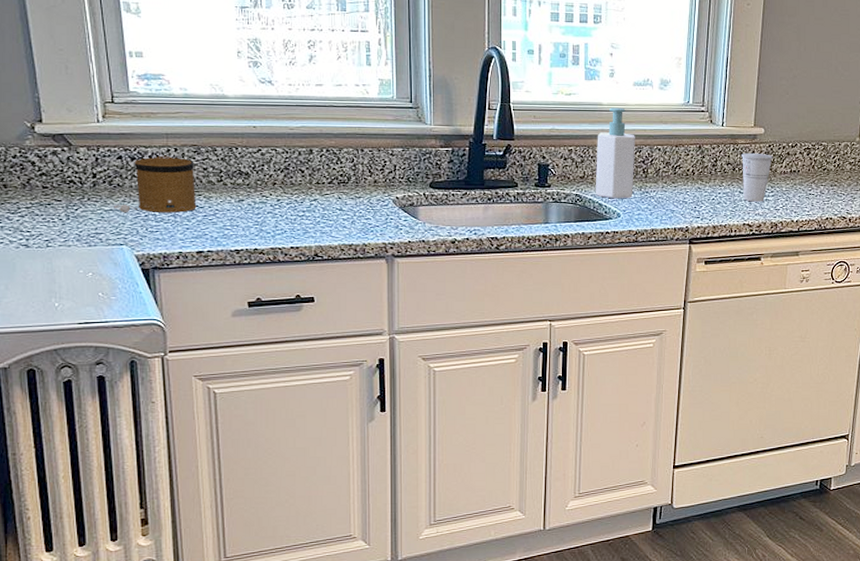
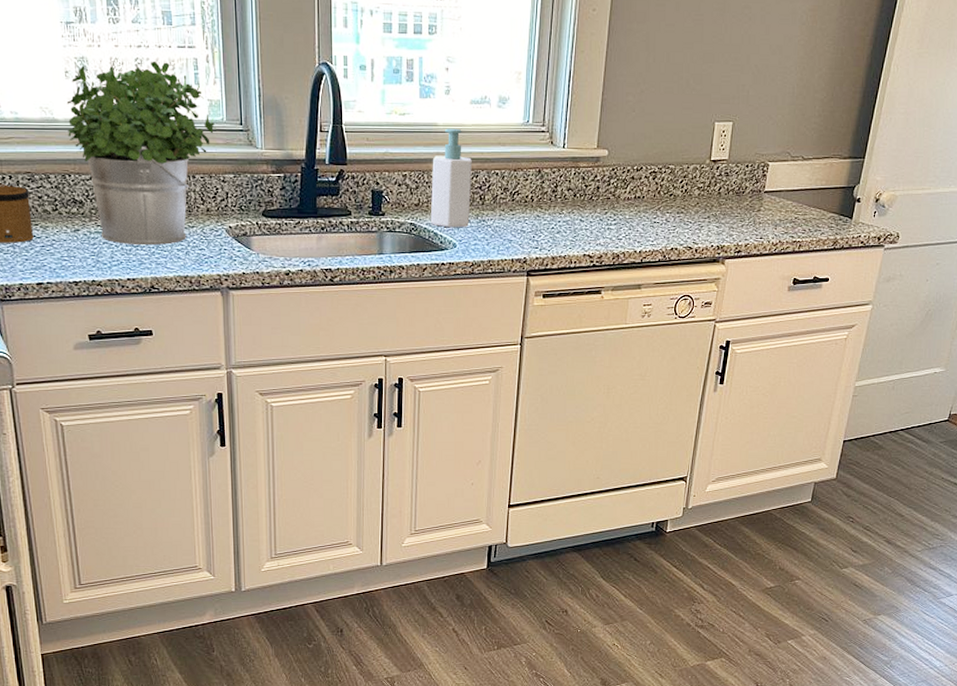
potted plant: none [237,44,387,215] -> present [66,62,217,246]
cup: present [741,152,773,202] -> none [583,177,616,231]

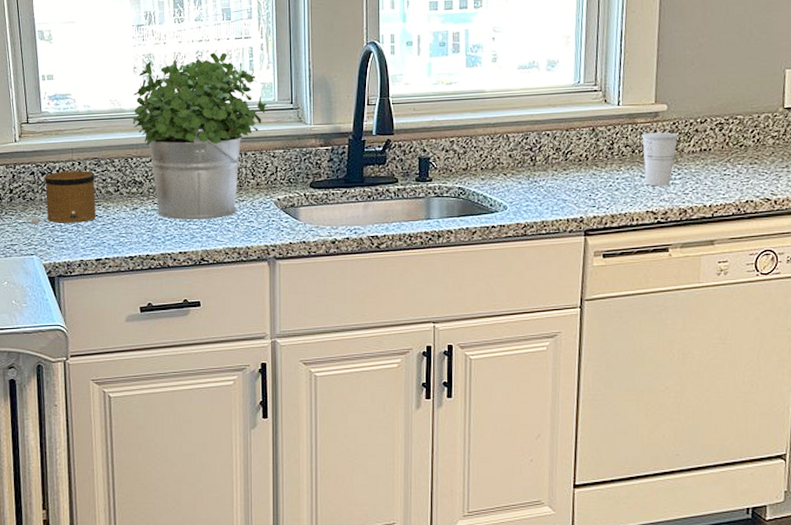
soap bottle: present [430,128,472,228] -> none [479,93,522,191]
cup: none [583,177,616,231] -> present [641,132,679,187]

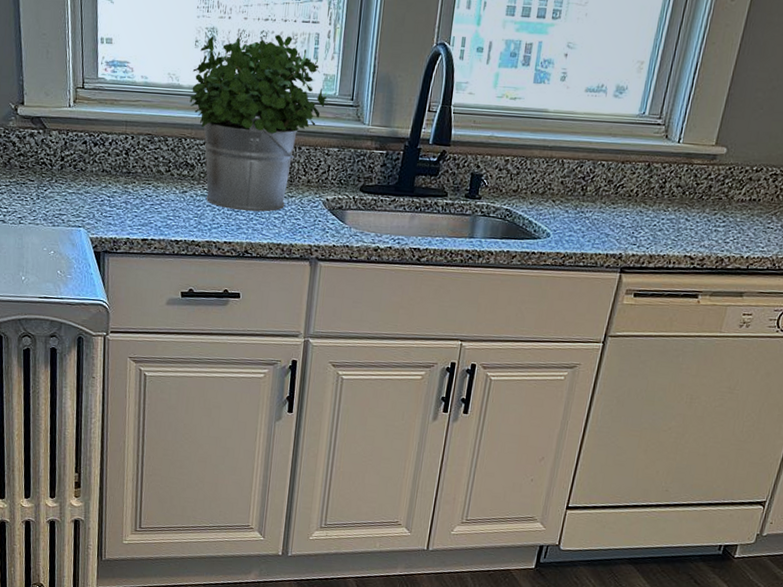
speaker: present [26,169,96,225] -> none [76,142,147,200]
cup: present [641,132,679,187] -> none [689,175,732,233]

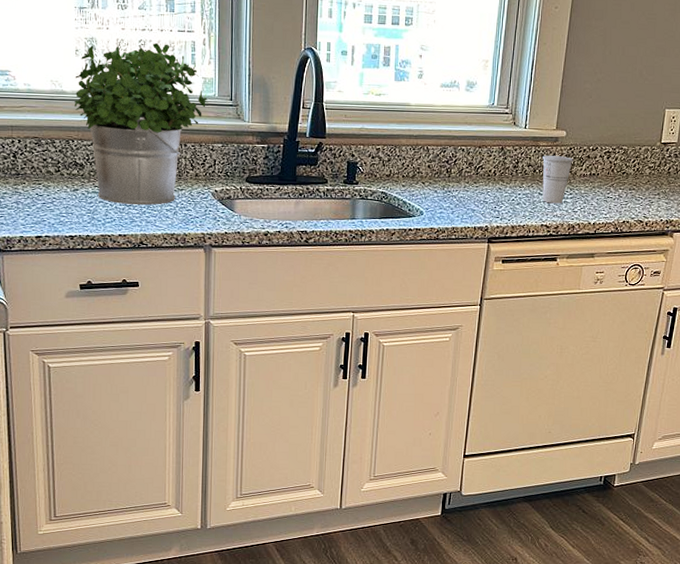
cup: none [689,175,732,233] -> present [542,155,573,204]

